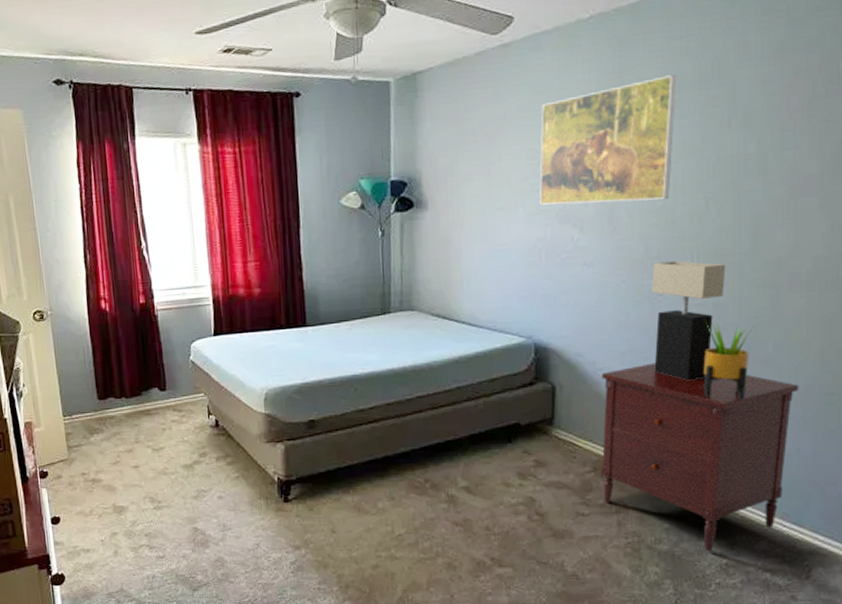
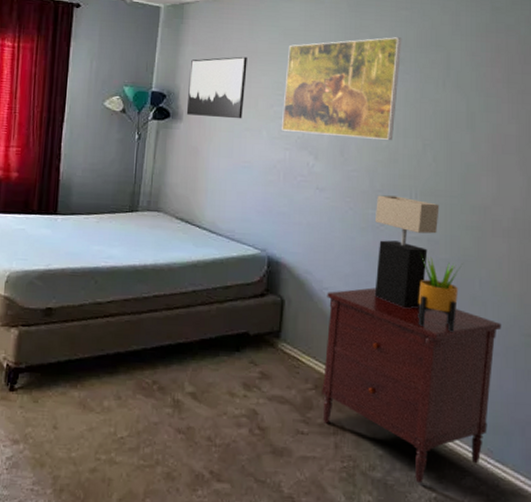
wall art: none [430,125,495,202] -> present [186,56,247,119]

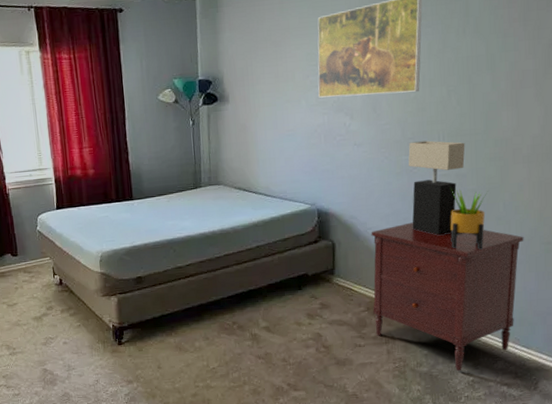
wall art: present [186,56,247,119] -> none [230,34,282,96]

